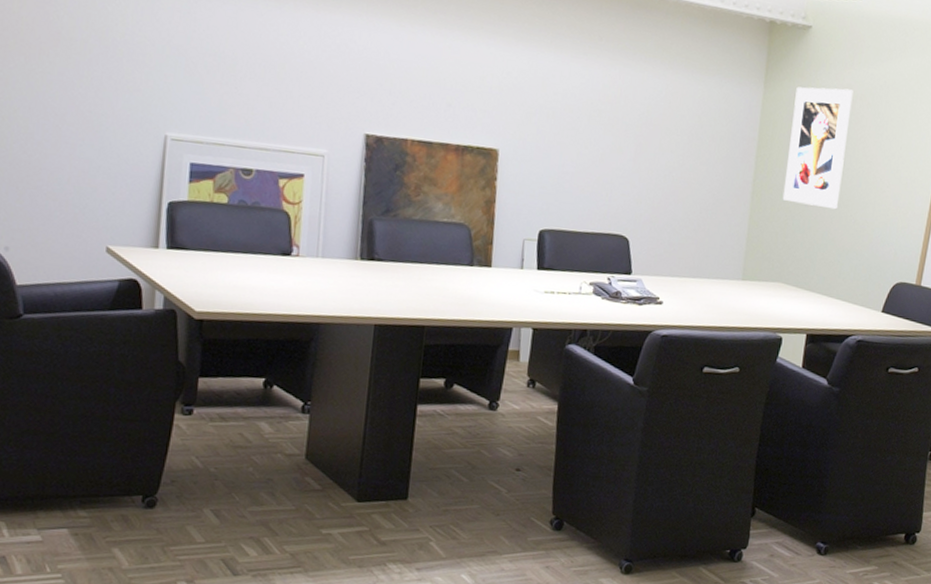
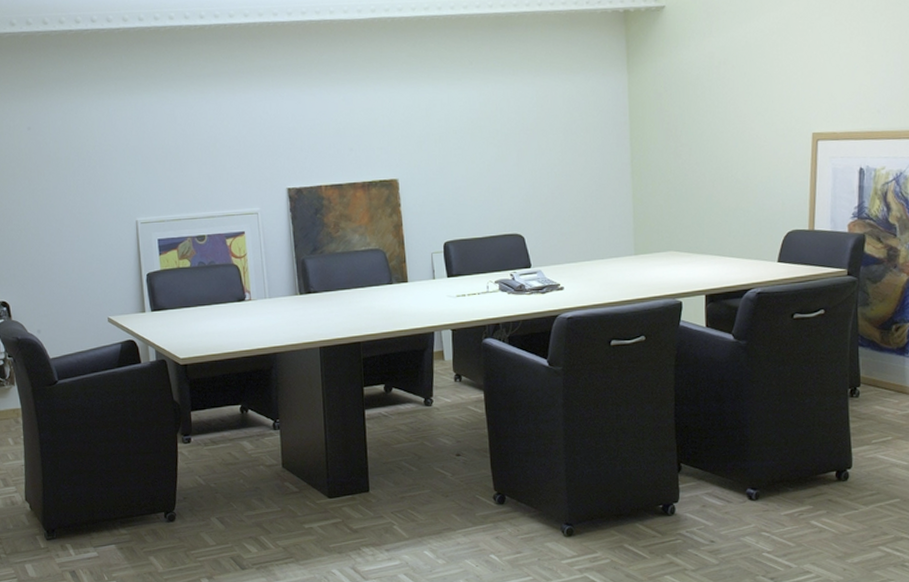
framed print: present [782,87,854,210] -> none [659,56,718,174]

